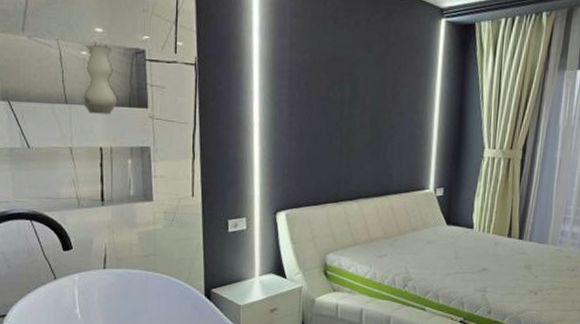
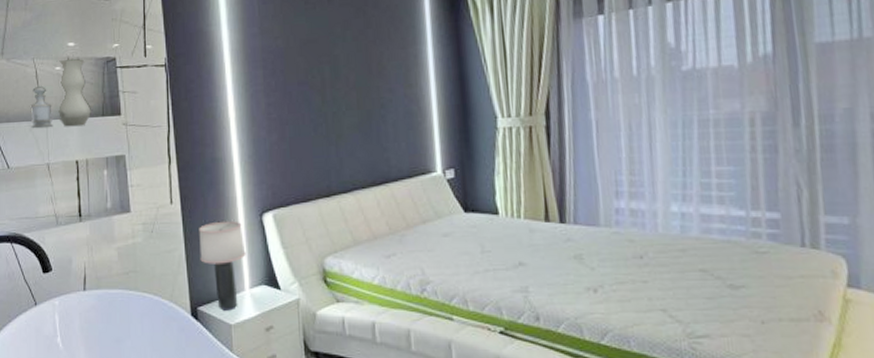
perfume bottle: none [53,69,78,113] -> present [30,86,54,129]
table lamp: none [216,216,259,294] -> present [199,221,246,311]

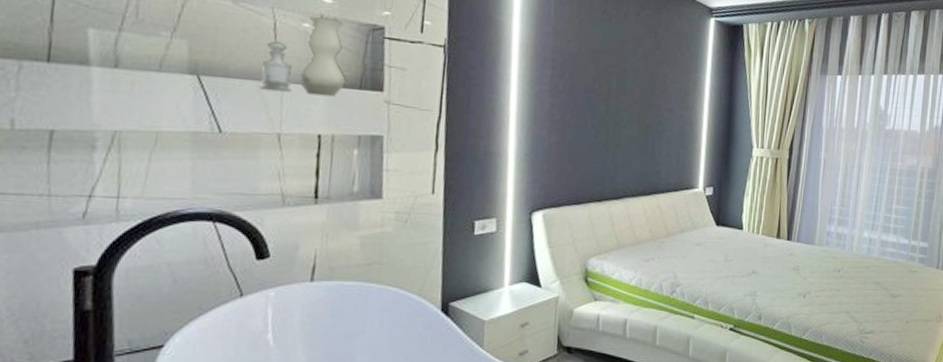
table lamp: present [199,221,246,311] -> none [458,216,510,307]

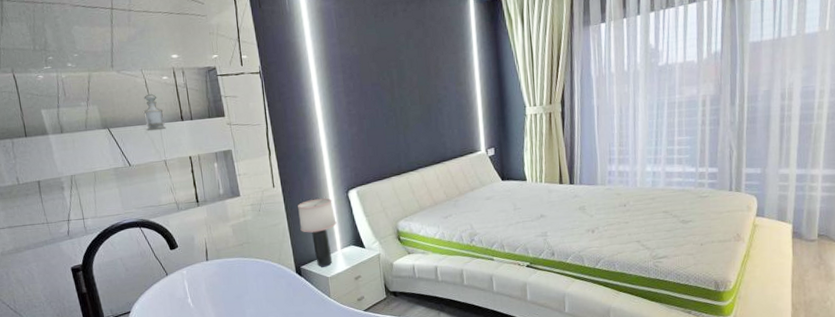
vase: present [297,16,346,97] -> none [163,69,199,129]
table lamp: none [458,216,510,307] -> present [298,198,337,267]

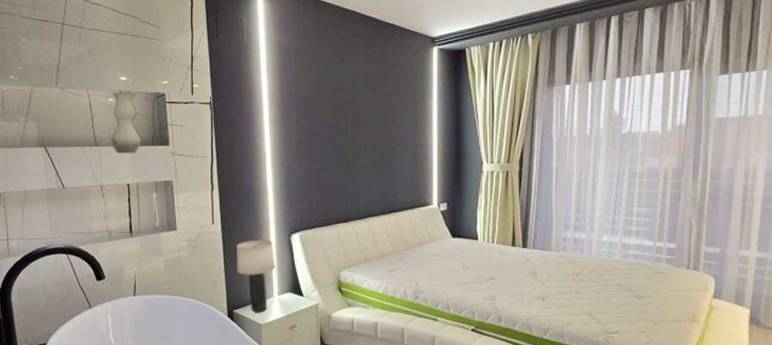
perfume bottle: present [143,94,167,131] -> none [84,116,107,154]
vase: none [163,69,199,129] -> present [109,93,142,154]

